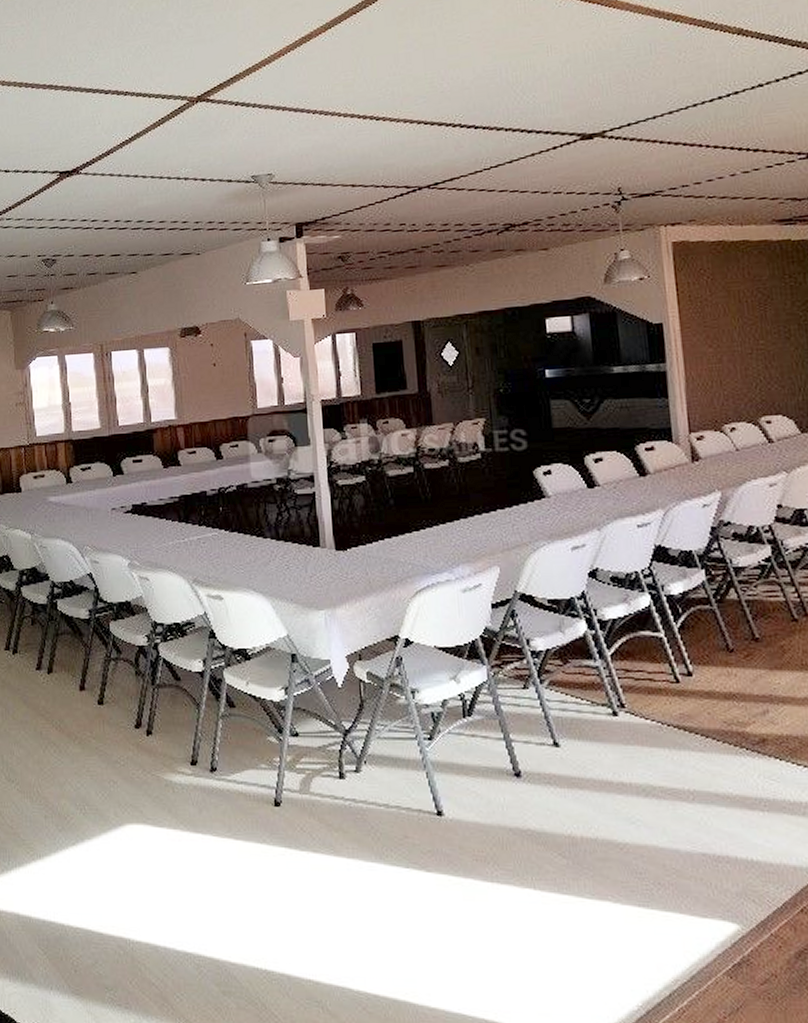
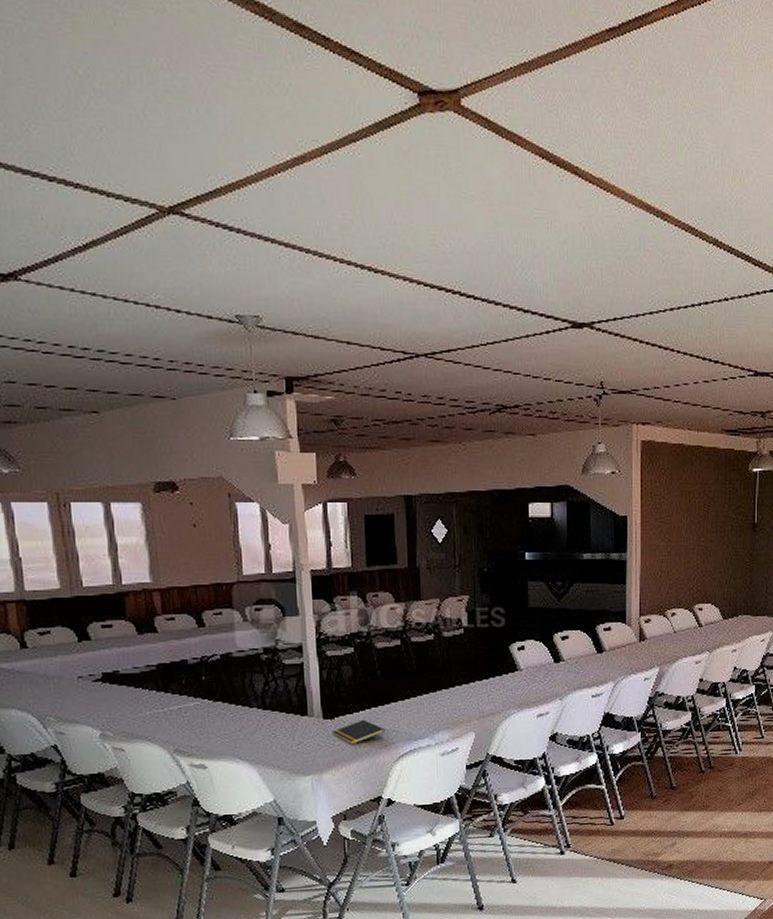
notepad: none [345,551,400,577] -> present [332,719,385,744]

